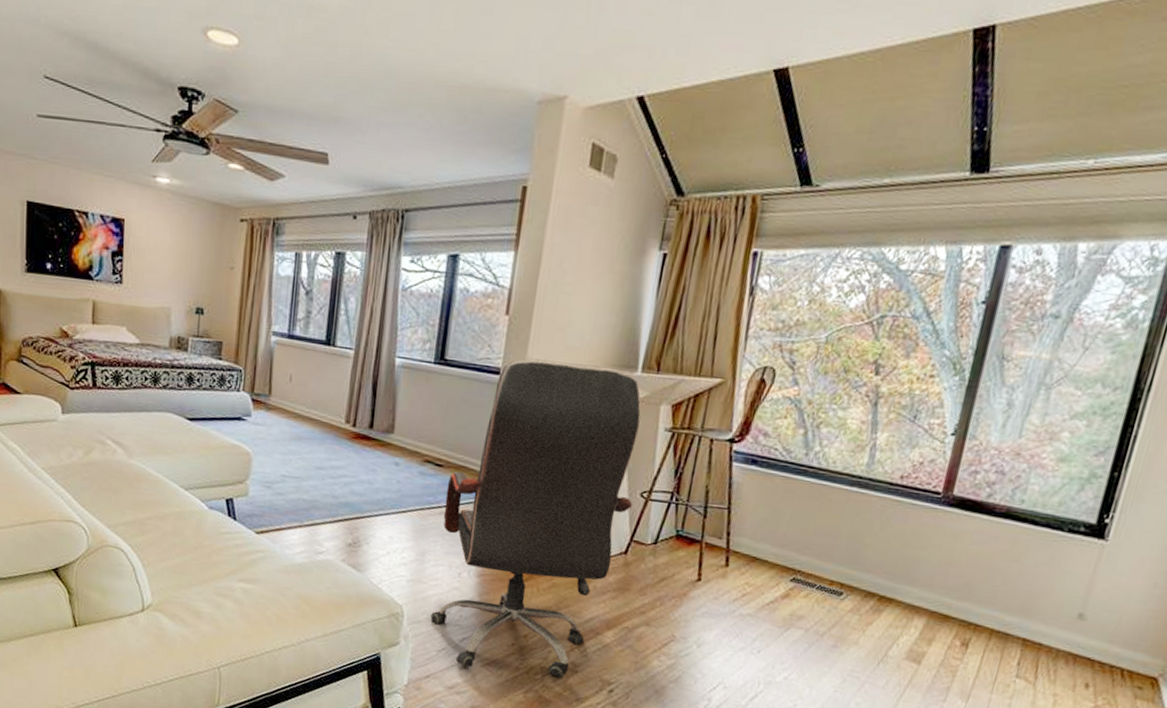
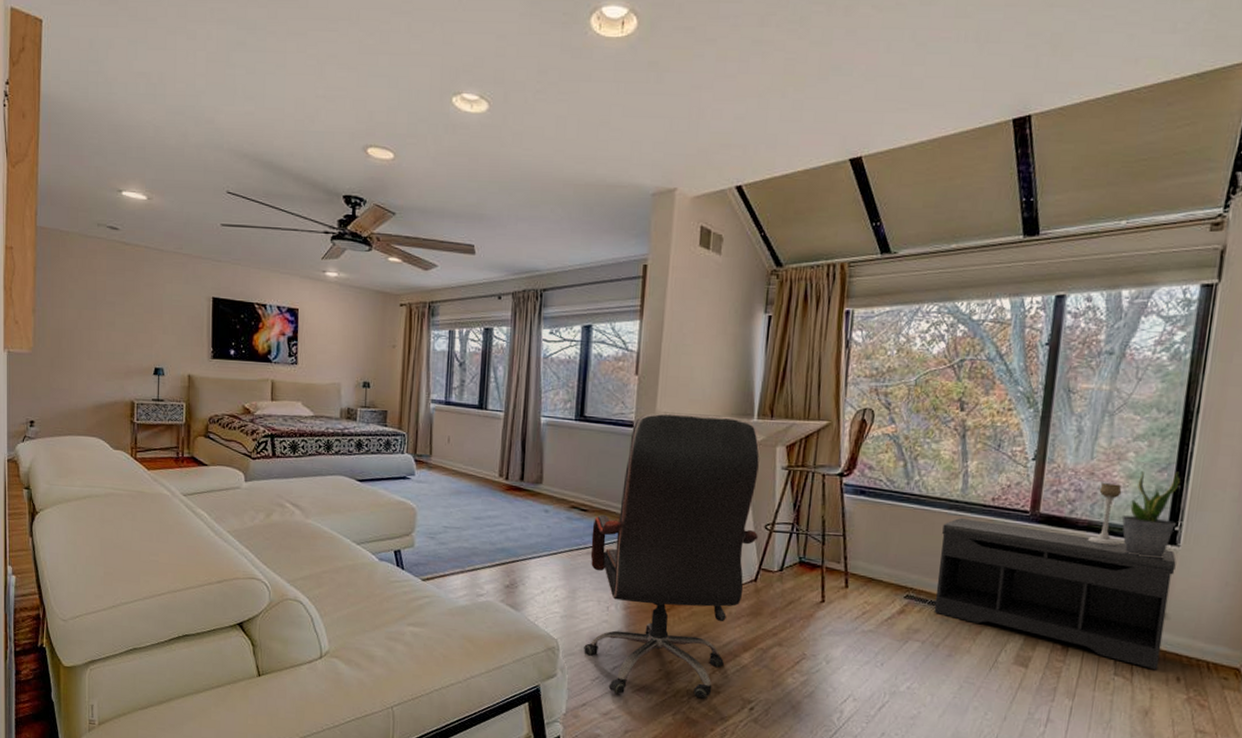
bench: none [821,495,1102,675] -> present [933,517,1176,670]
candle holder: none [1003,465,1050,537] -> present [1087,483,1122,546]
potted plant: none [1044,453,1119,554] -> present [1121,470,1180,559]

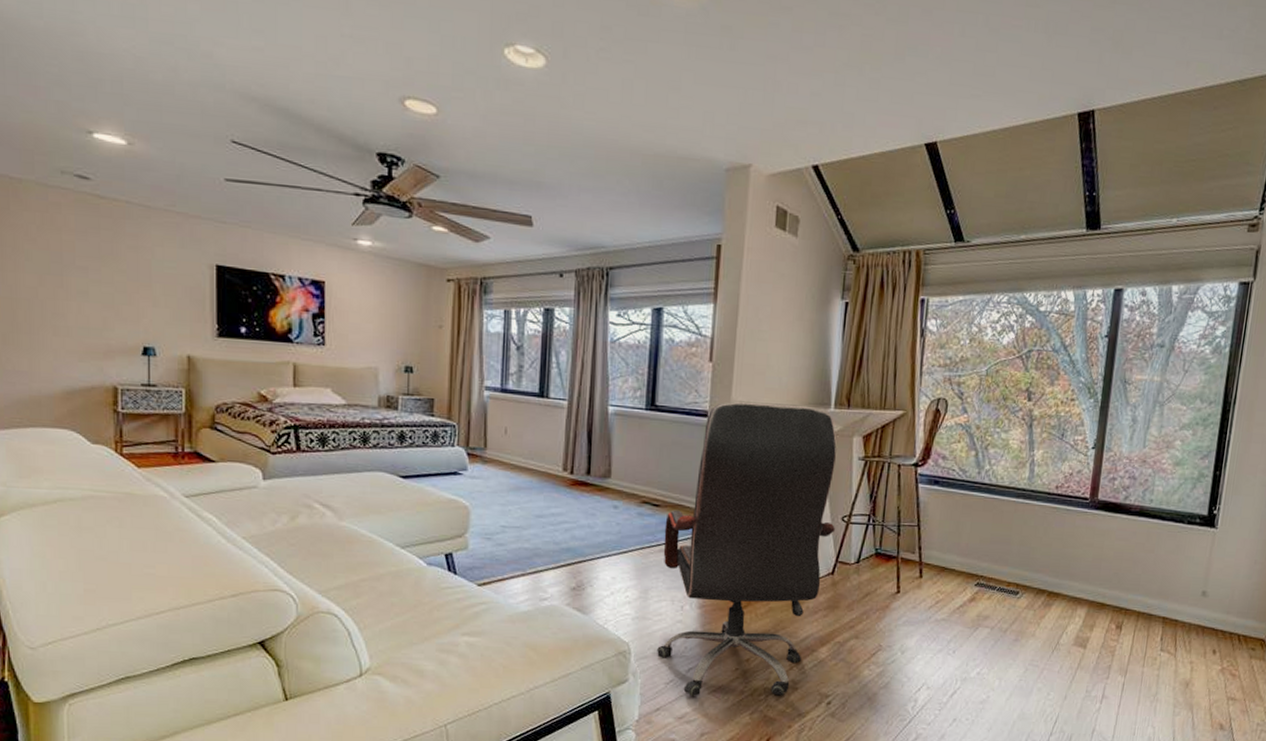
bench: present [933,517,1176,670] -> none [1002,505,1214,645]
candle holder: present [1087,483,1122,546] -> none [1139,470,1170,530]
potted plant: present [1121,470,1180,559] -> none [1169,458,1219,541]

